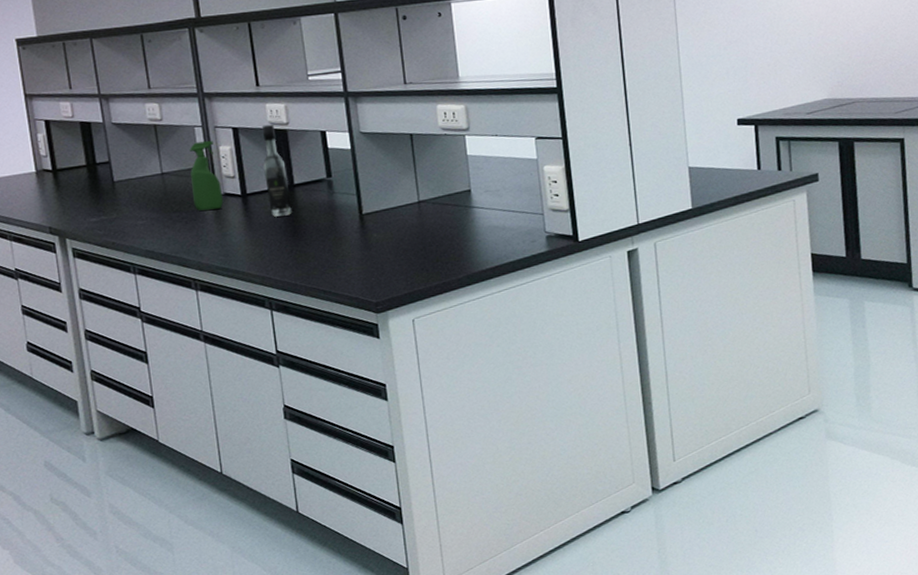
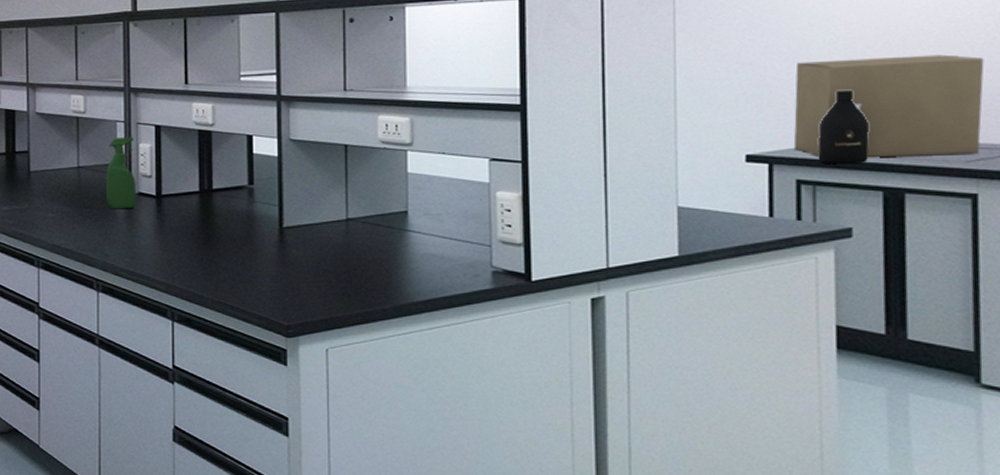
bottle: present [261,124,292,217] -> none [182,124,207,222]
box: none [770,26,904,118] -> present [793,54,984,158]
bottle: none [789,60,827,123] -> present [818,91,869,165]

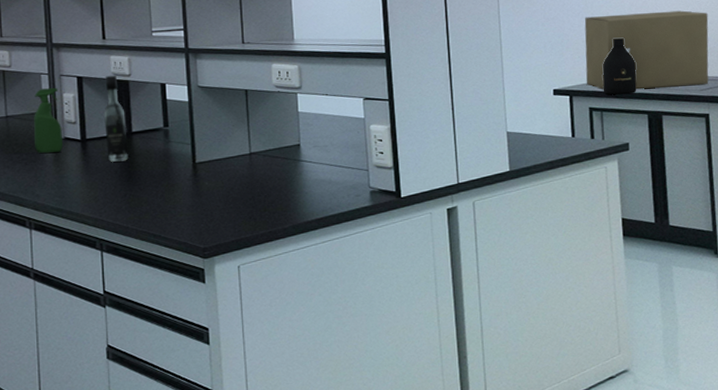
bottle: none [182,124,207,222] -> present [104,75,129,162]

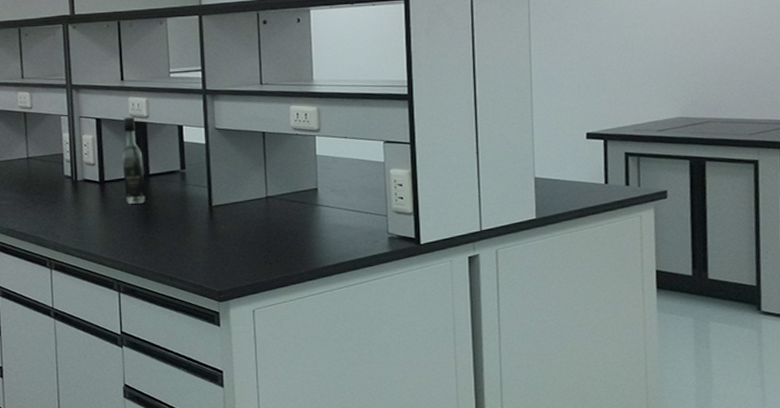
spray bottle: present [34,88,64,154] -> none [54,130,83,195]
box: present [584,10,709,90] -> none [622,47,763,134]
bottle: present [602,38,637,96] -> none [641,78,679,140]

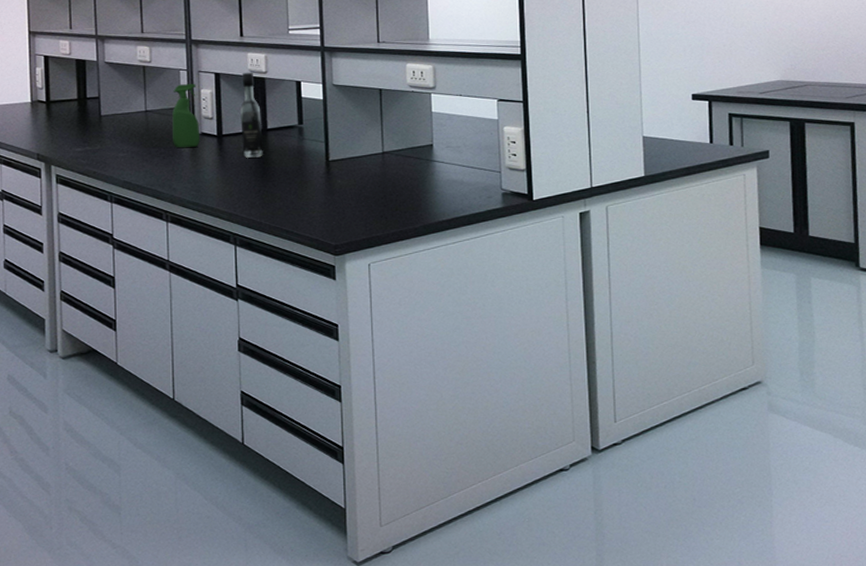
spray bottle: none [54,130,83,195] -> present [172,84,200,149]

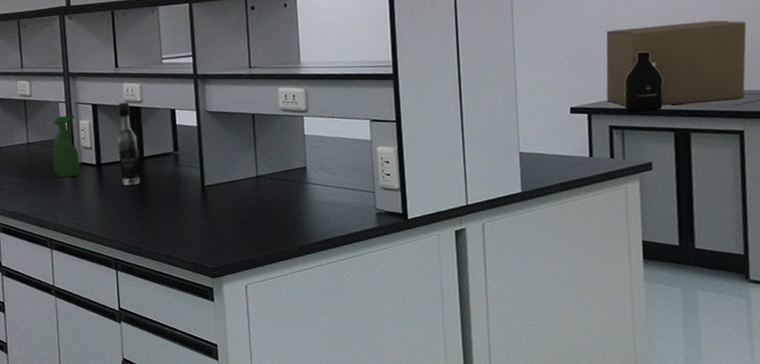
box: none [726,15,857,96] -> present [606,20,747,107]
bottle: none [743,43,779,101] -> present [624,52,663,113]

